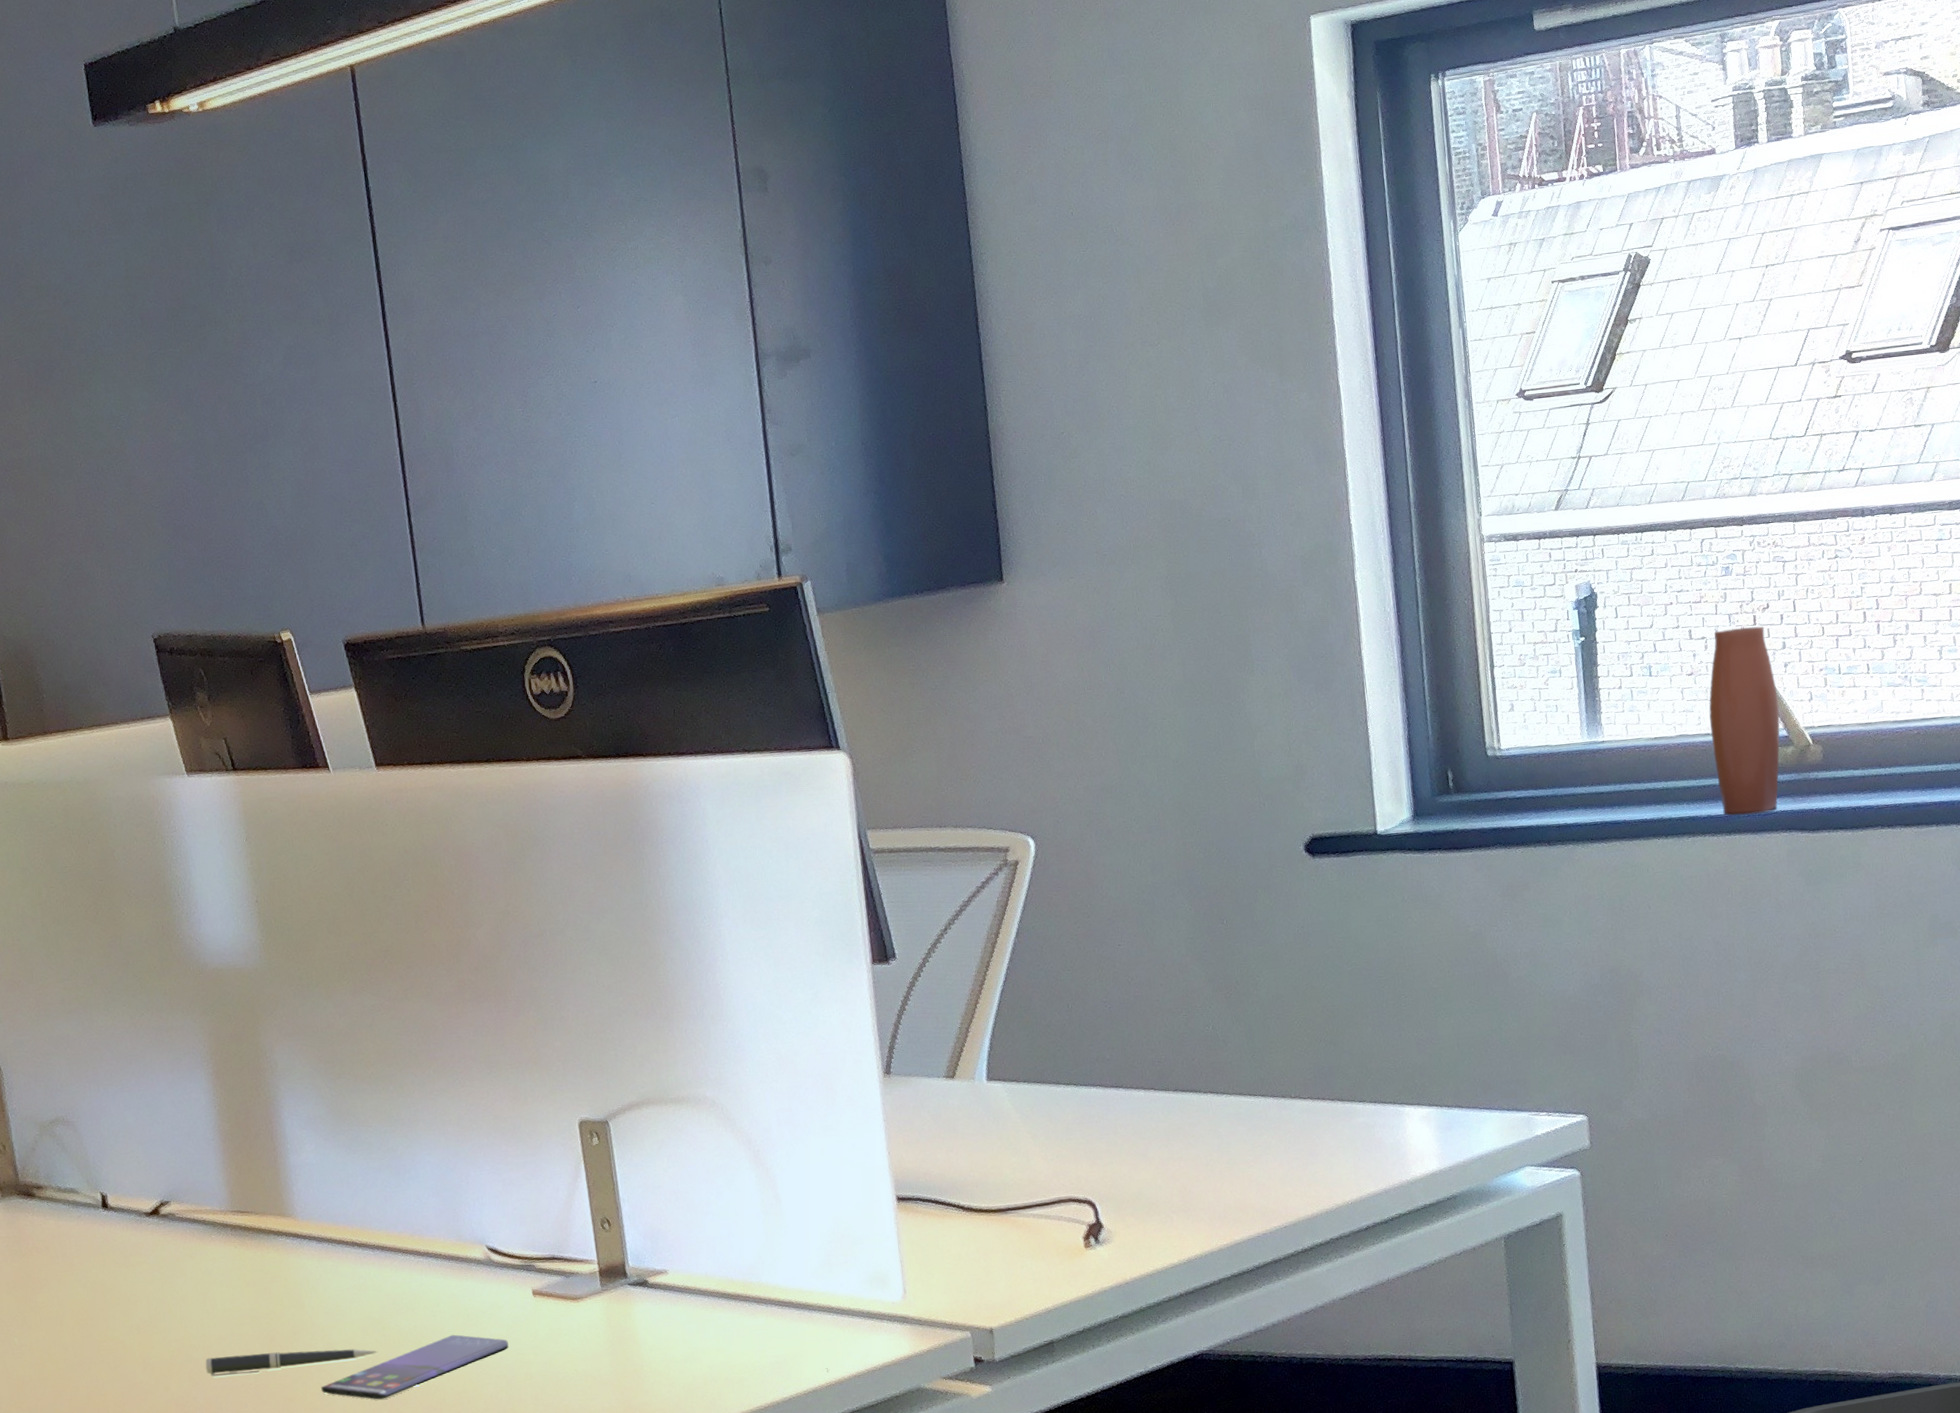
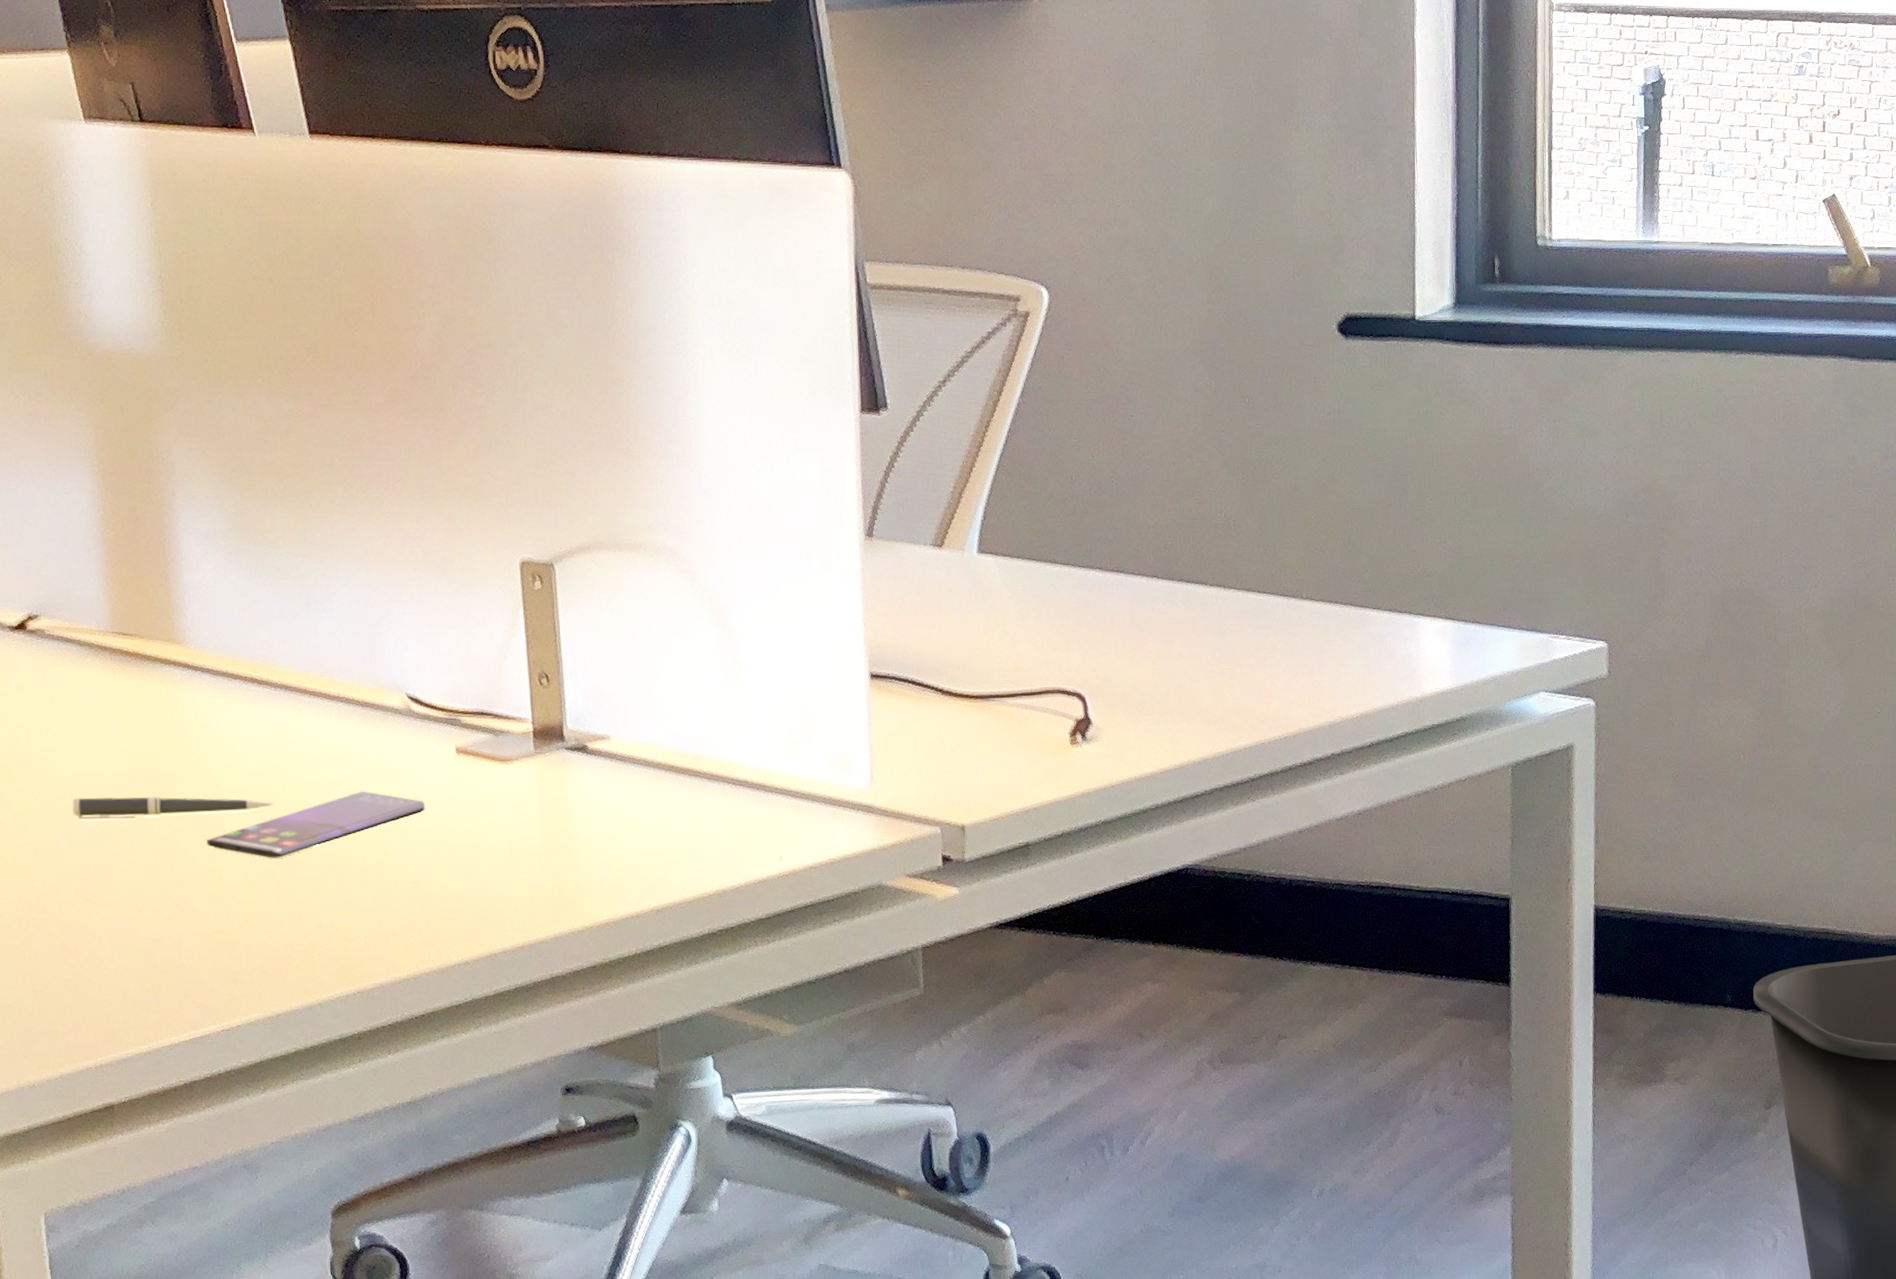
vase: present [1709,626,1780,816] -> none [1768,133,1841,336]

